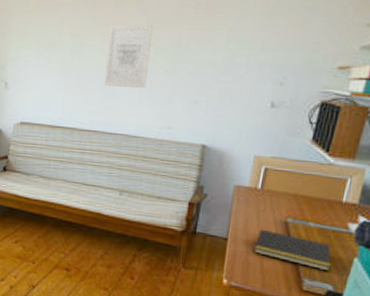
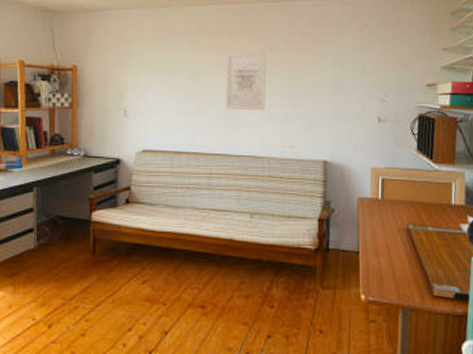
notepad: present [254,229,331,272] -> none [385,238,454,274]

